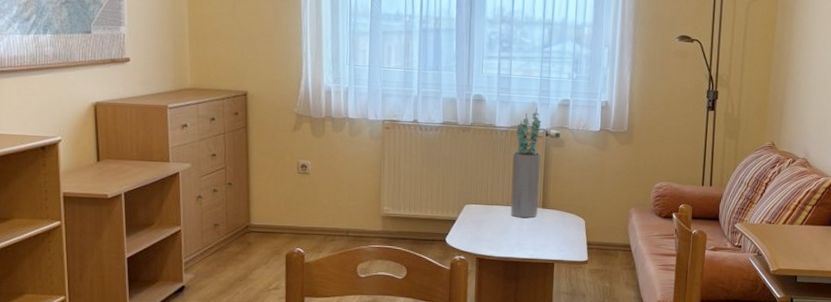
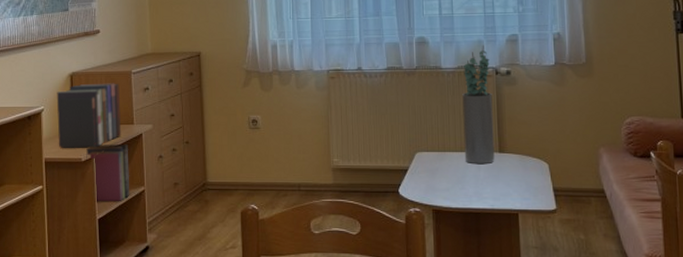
books: none [77,115,155,184] -> present [56,83,122,148]
books: none [113,181,164,241] -> present [86,144,130,202]

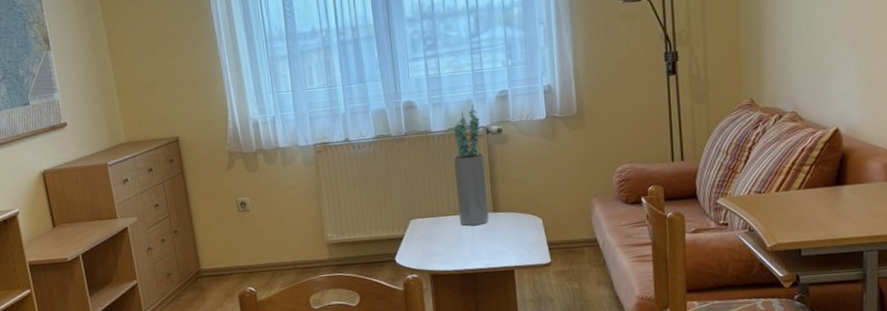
books: present [56,83,122,148] -> none [30,177,106,250]
books: present [86,144,130,202] -> none [71,240,123,300]

